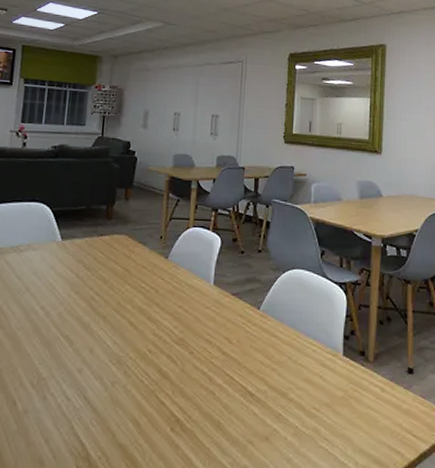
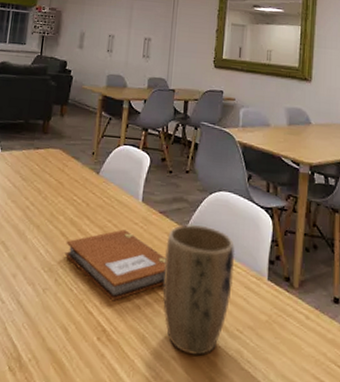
notebook: none [133,315,241,389] -> present [64,229,167,301]
plant pot: none [237,304,310,439] -> present [162,224,235,357]

